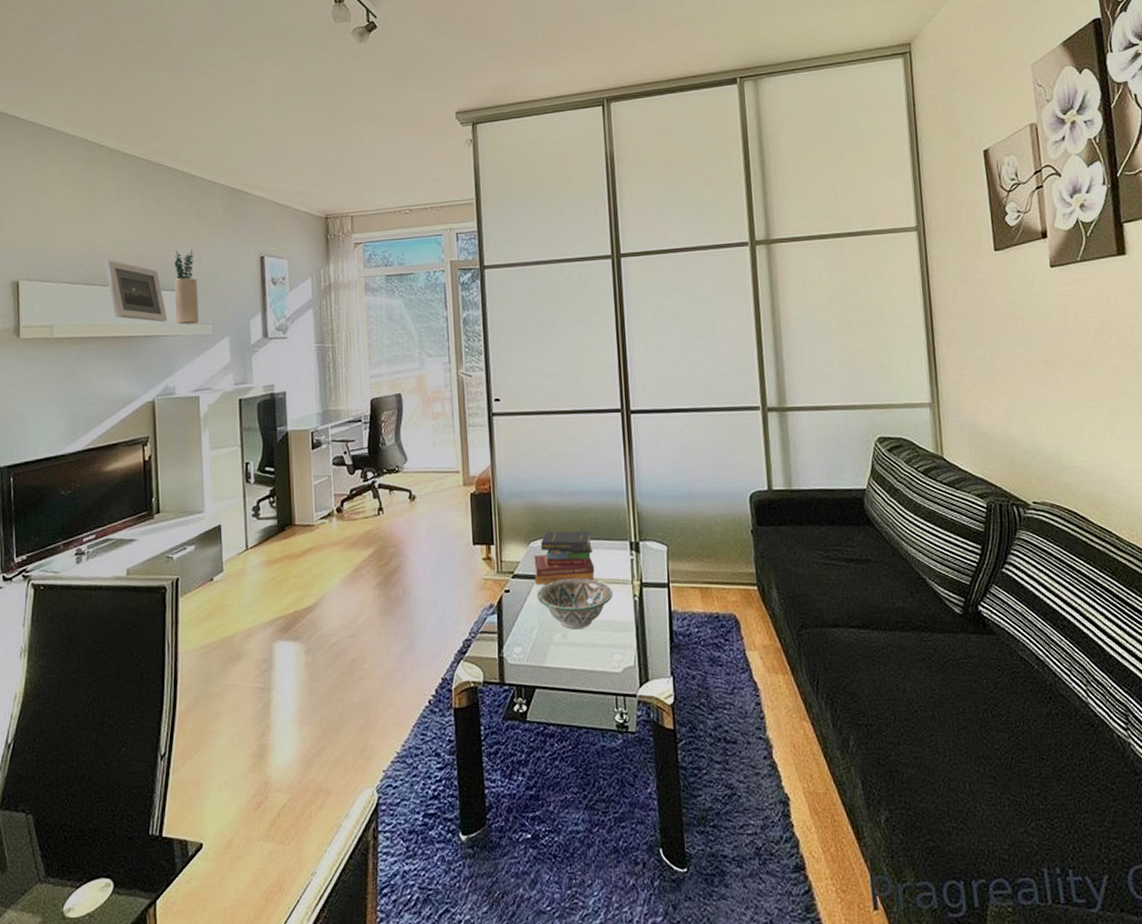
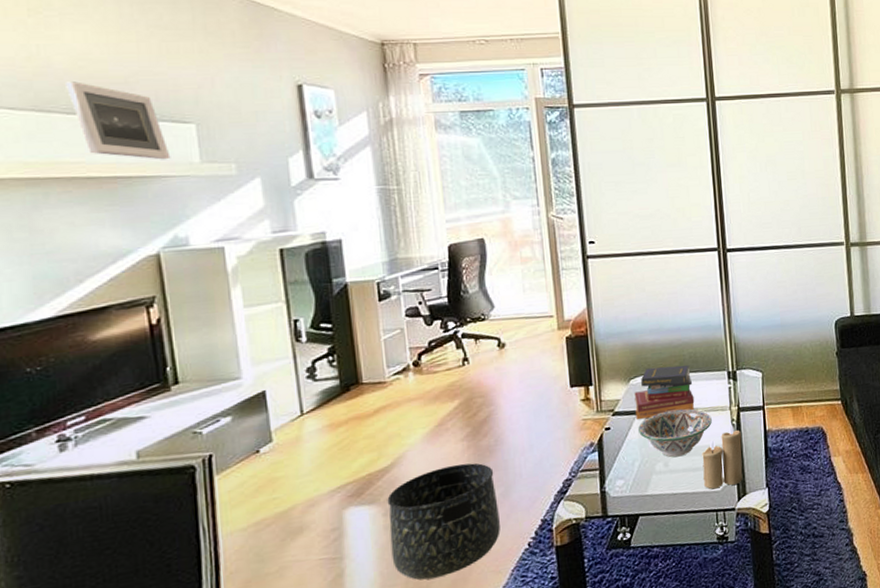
vase: present [174,248,198,325] -> none [174,71,216,163]
basket: none [309,611,404,722] -> present [387,463,500,580]
candle: none [601,601,645,670] -> present [702,425,743,489]

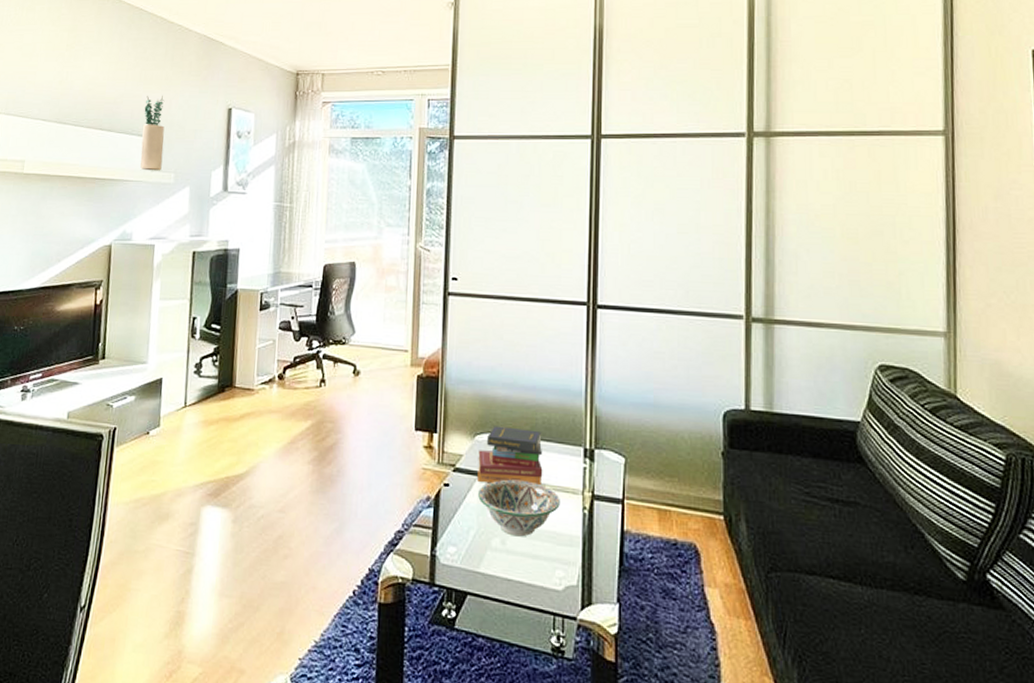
picture frame: present [66,81,171,160] -> none [78,101,133,167]
vase: none [174,71,216,163] -> present [140,95,165,171]
basket: present [387,463,500,580] -> none [232,486,332,602]
candle: present [702,425,743,489] -> none [542,514,593,589]

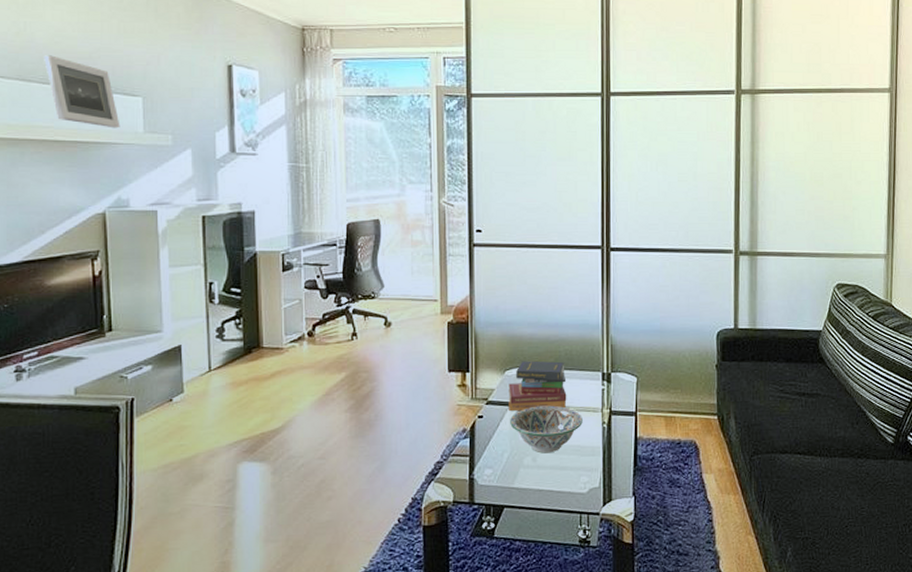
picture frame: none [78,101,133,167] -> present [44,55,120,128]
vase: present [140,95,165,171] -> none [128,50,156,133]

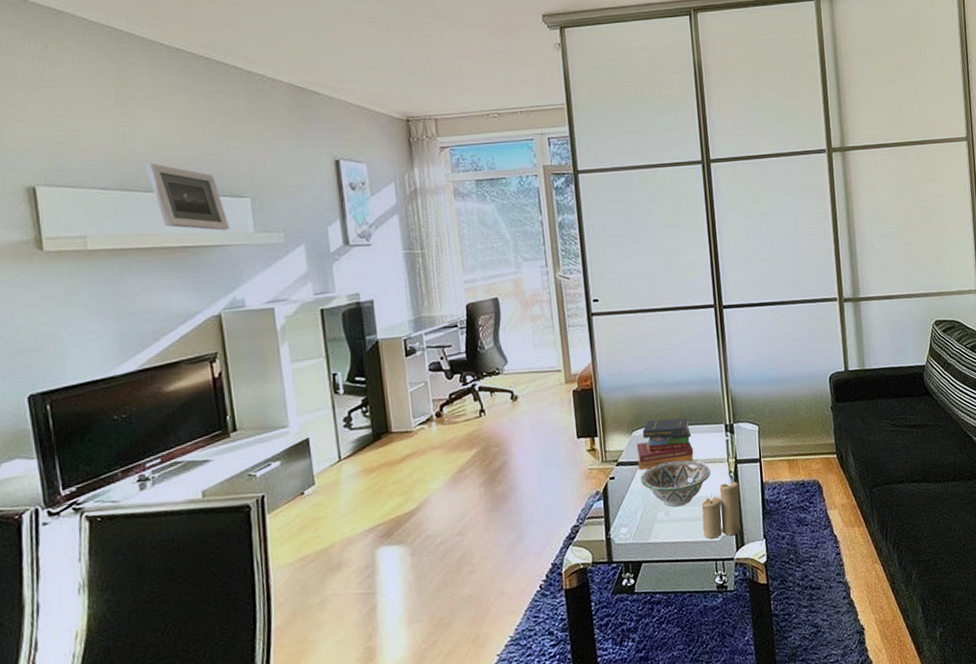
candle: none [569,428,611,491] -> present [701,477,741,539]

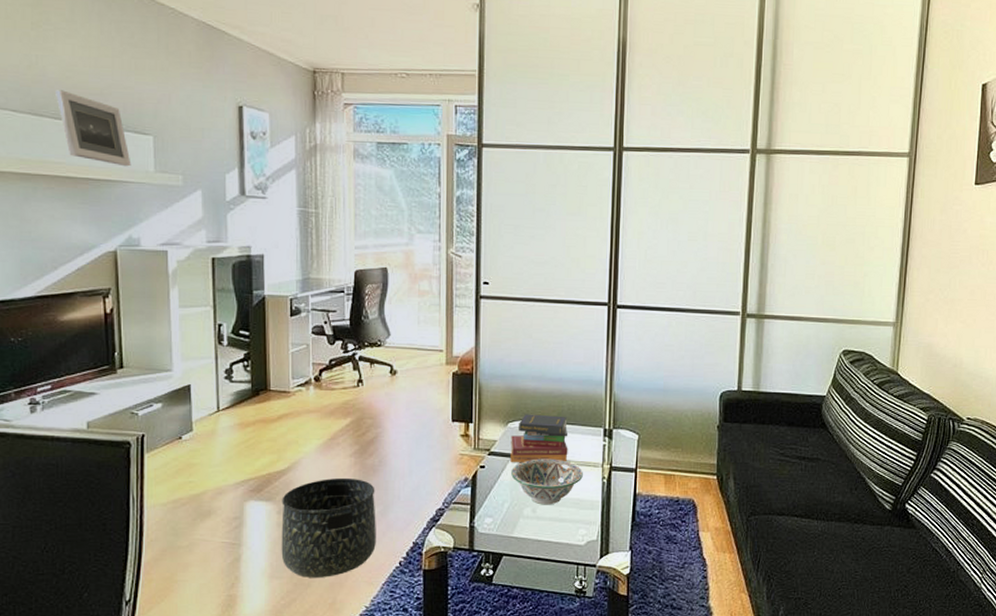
basket: none [413,508,515,617] -> present [281,477,376,578]
candle: present [701,477,741,539] -> none [568,483,610,543]

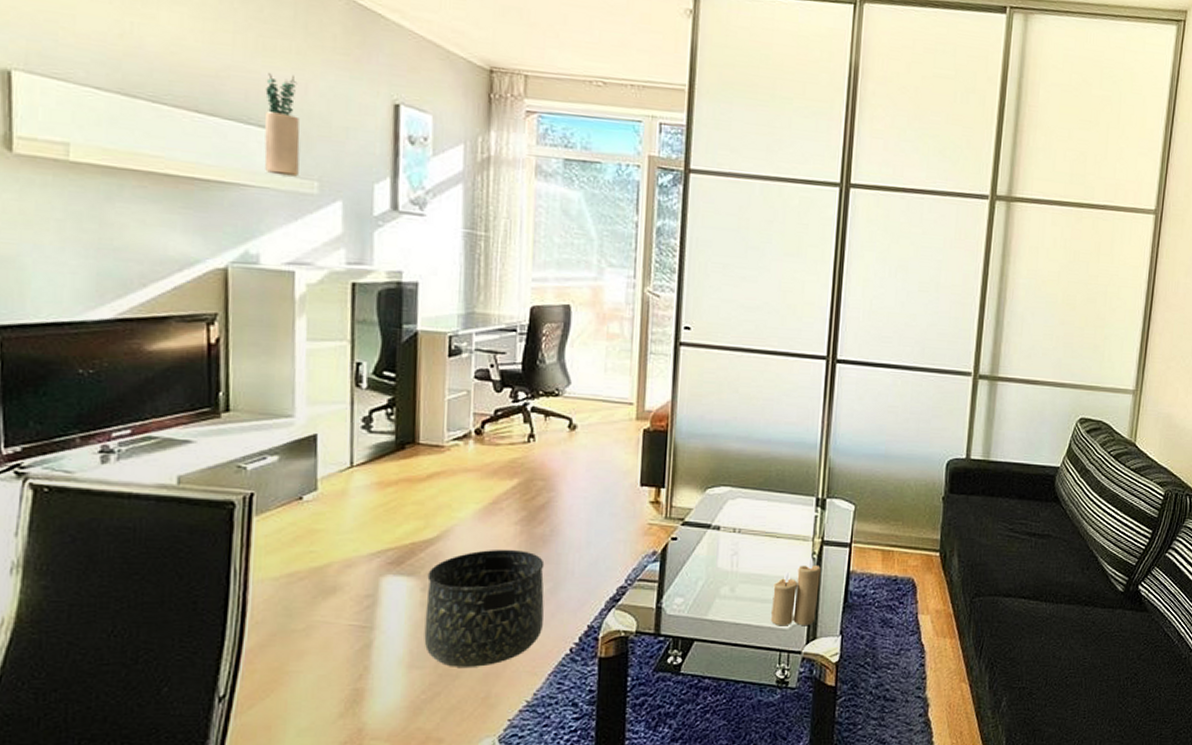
picture frame: present [56,90,131,167] -> none [155,67,253,167]
vase: none [139,88,167,172] -> present [264,73,300,177]
books: present [510,414,568,463] -> none [707,479,776,535]
decorative bowl: present [511,458,583,505] -> none [708,530,791,583]
candle: none [568,483,610,543] -> present [770,559,821,626]

